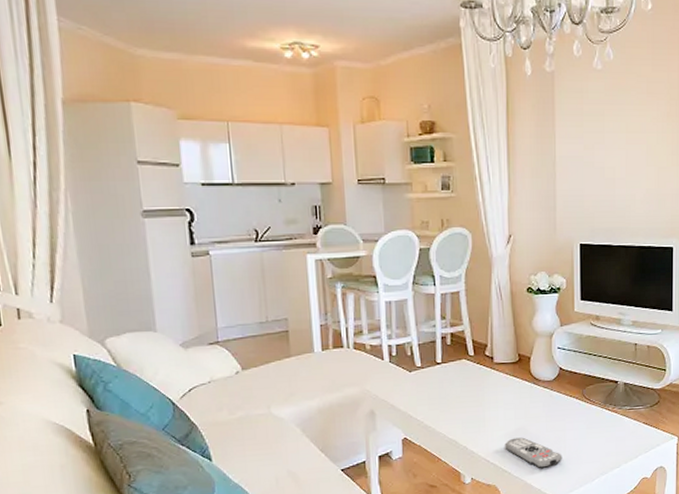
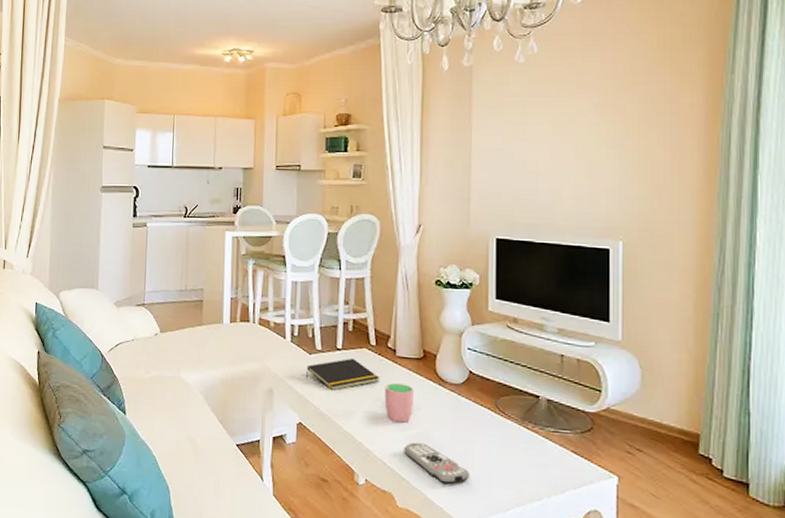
notepad: none [407,370,479,403] -> present [306,358,379,390]
cup: none [484,387,512,423] -> present [384,383,414,423]

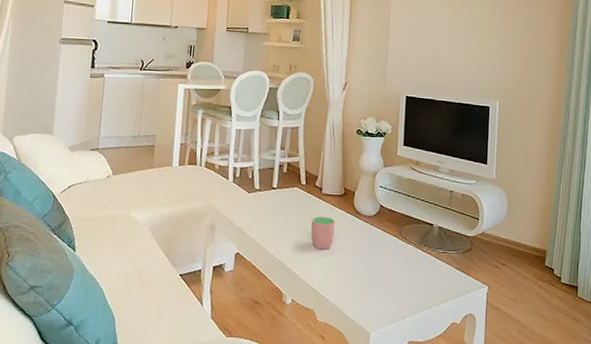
notepad: present [306,358,379,390] -> none [245,195,307,224]
remote control: present [404,442,470,485] -> none [325,266,377,300]

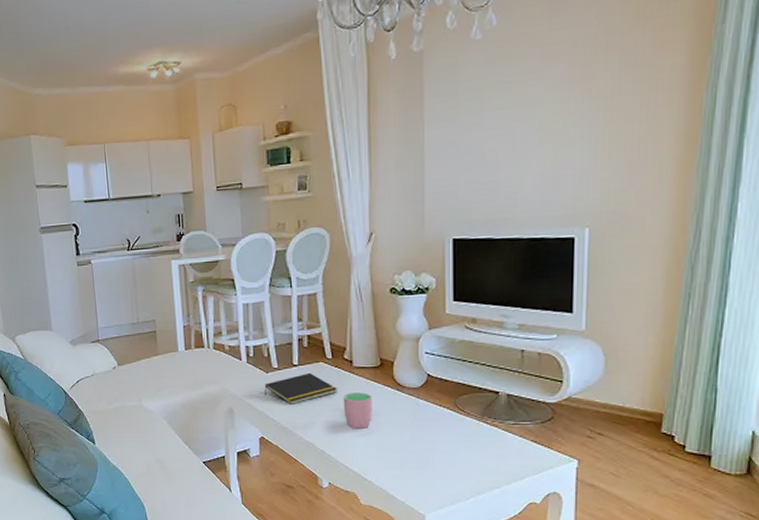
notepad: none [245,195,307,224] -> present [264,372,337,404]

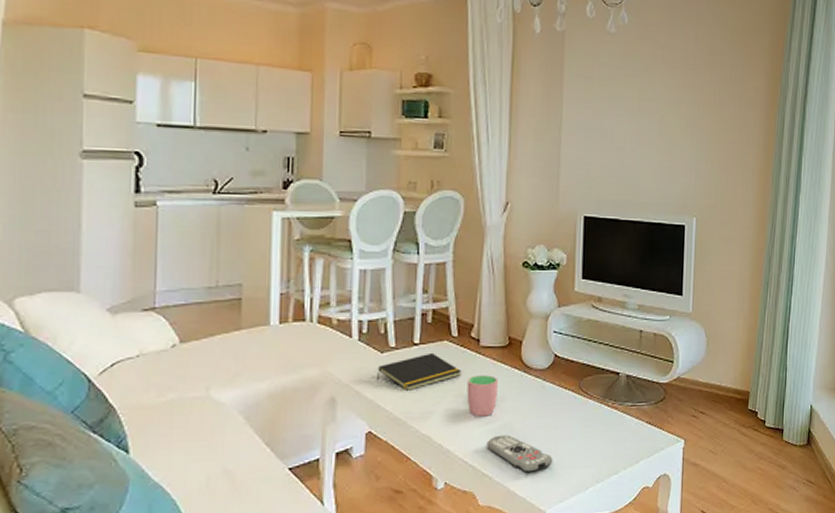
remote control: none [365,446,430,481] -> present [486,435,553,474]

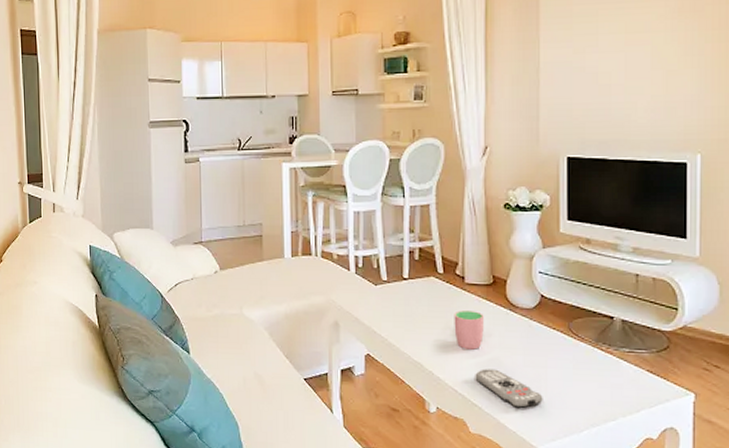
notepad: present [377,352,461,390] -> none [373,287,448,320]

